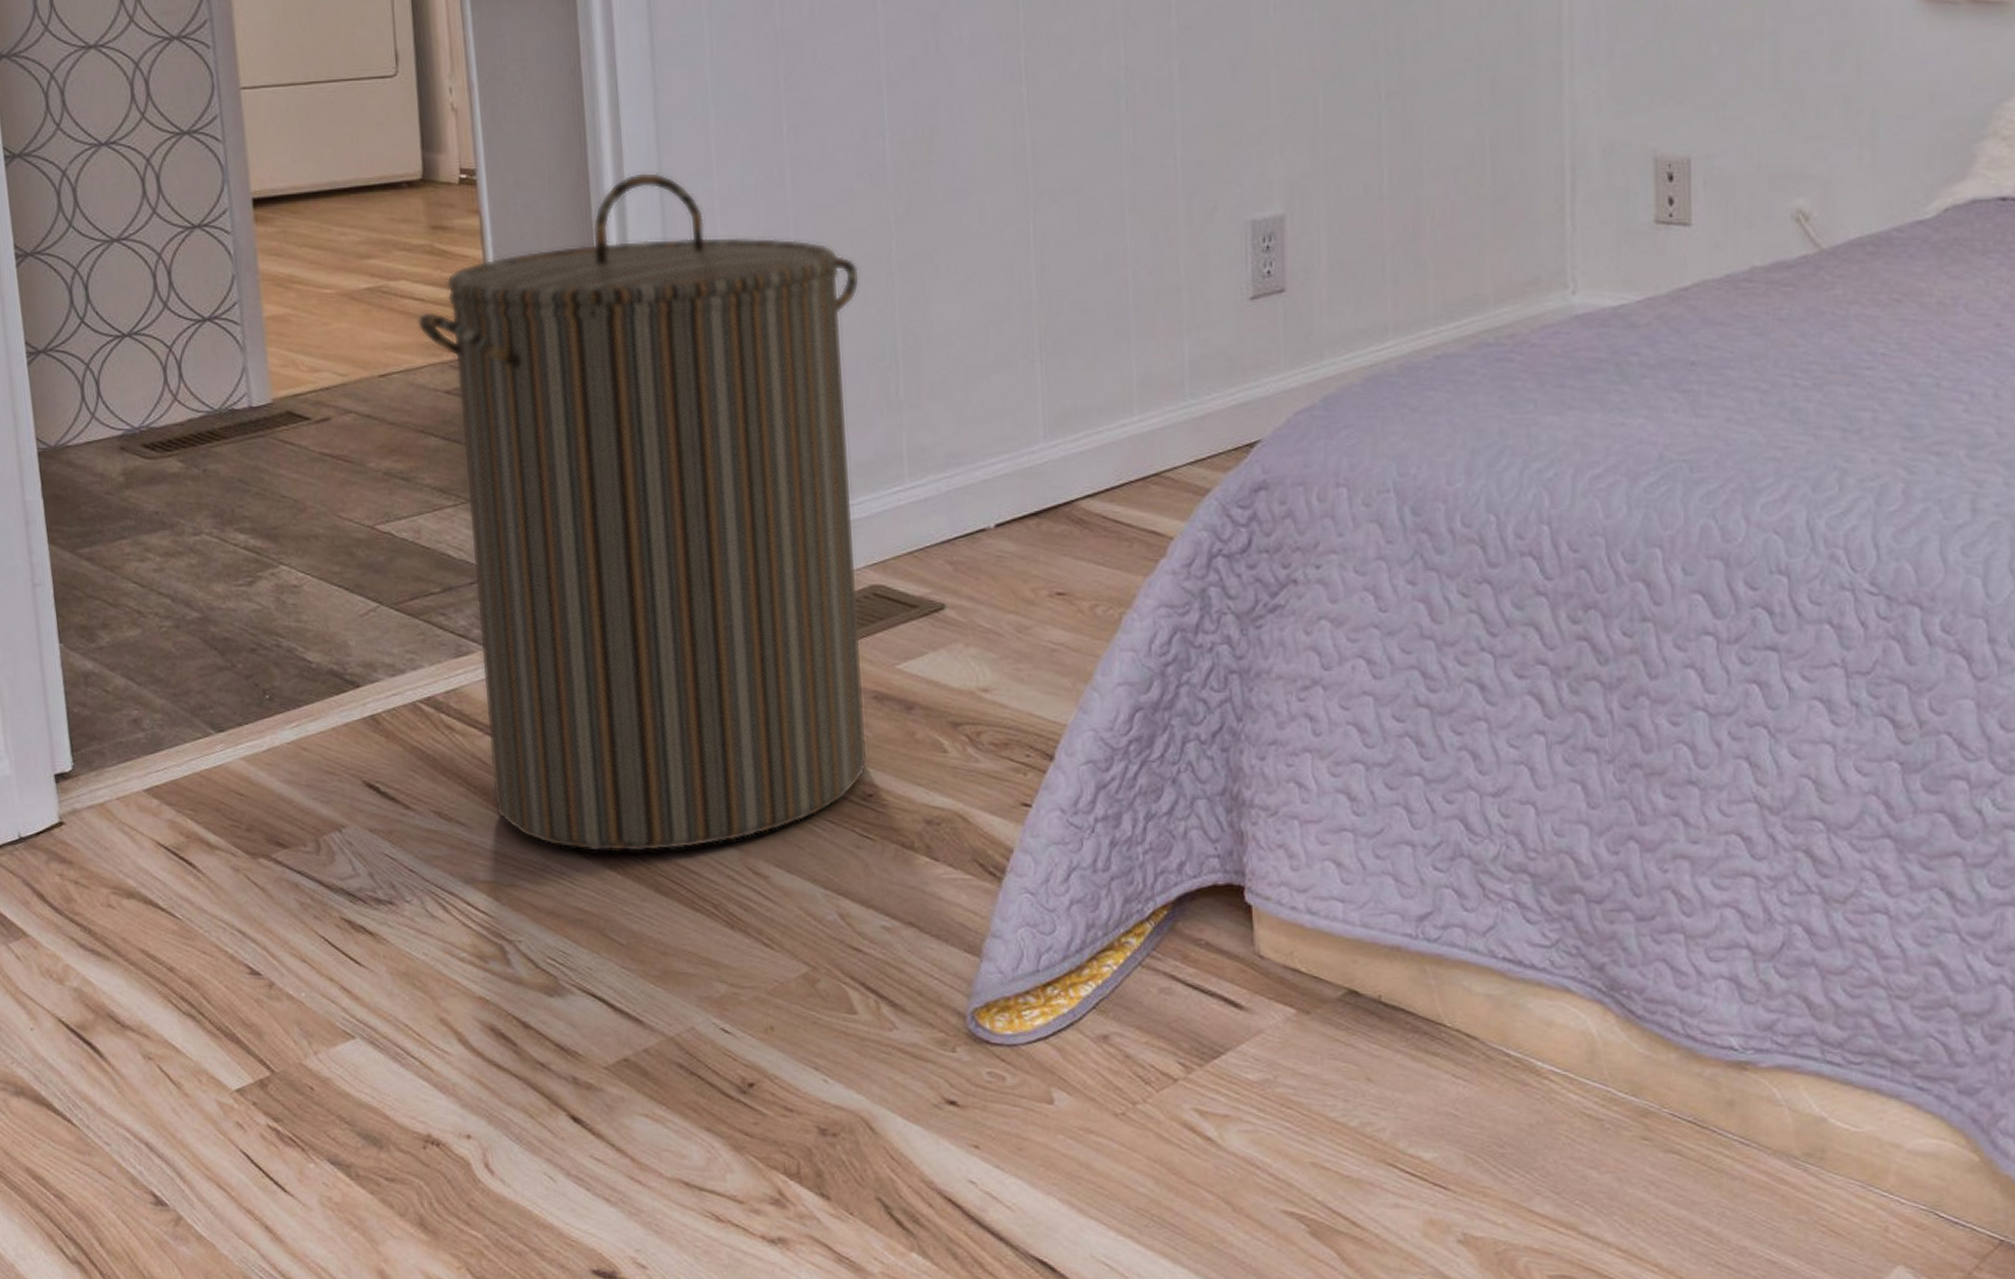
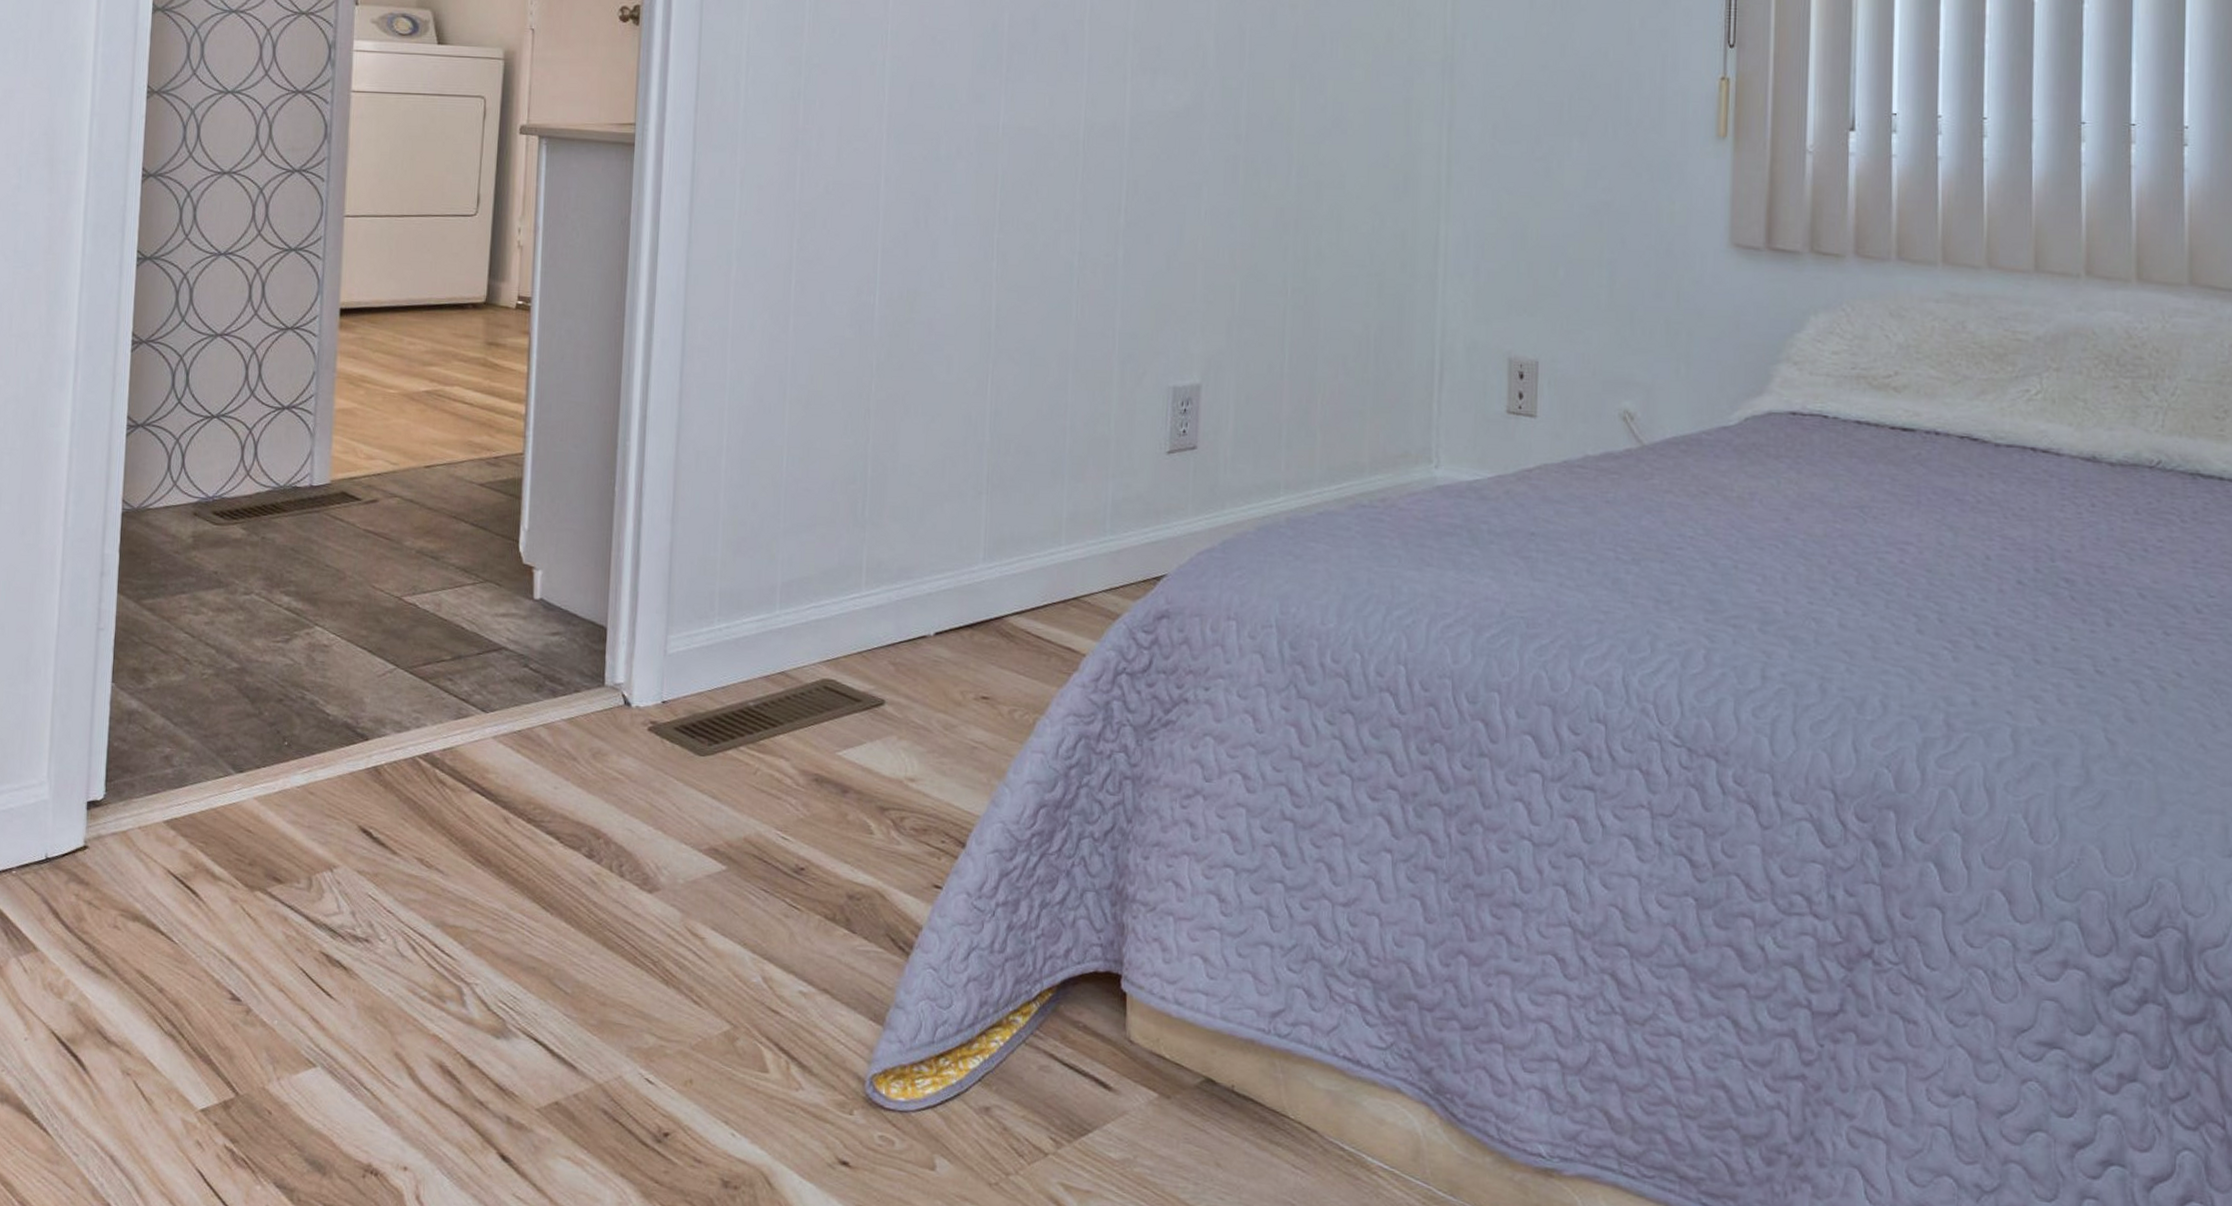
laundry hamper: present [417,171,869,853] -> none [464,309,843,909]

